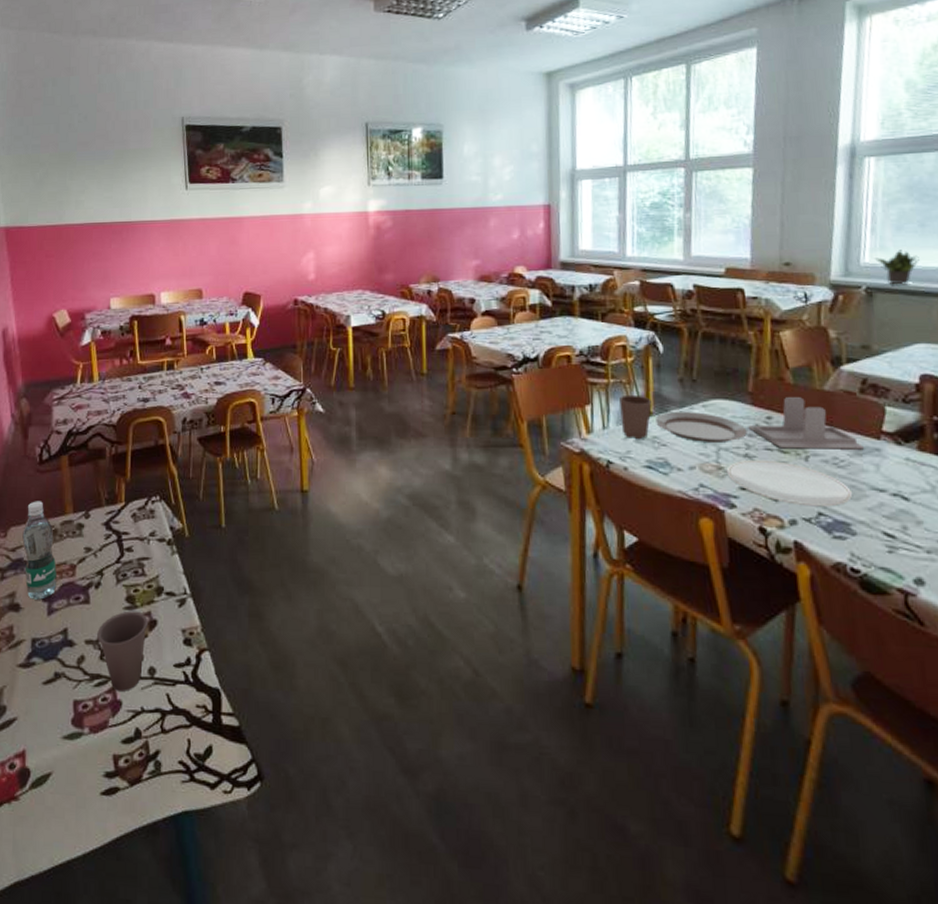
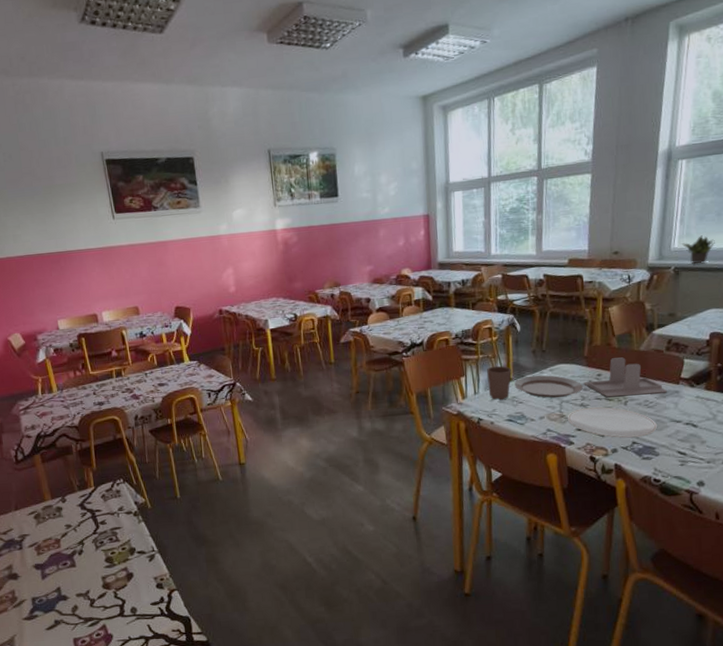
bottle: present [22,501,58,600] -> none [10,493,46,569]
cup: present [97,611,149,692] -> none [85,568,127,628]

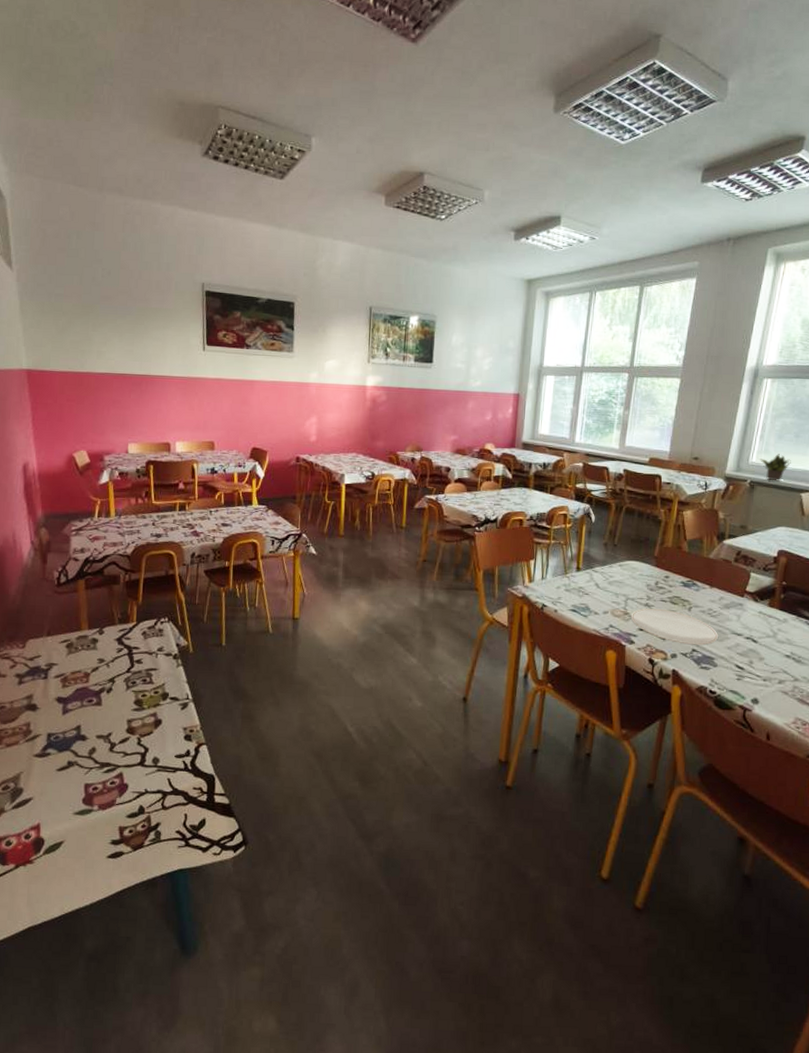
cup: present [487,365,512,401] -> none [556,553,581,589]
plate: present [514,375,583,398] -> none [583,568,650,594]
napkin holder: present [584,357,668,398] -> none [651,562,732,604]

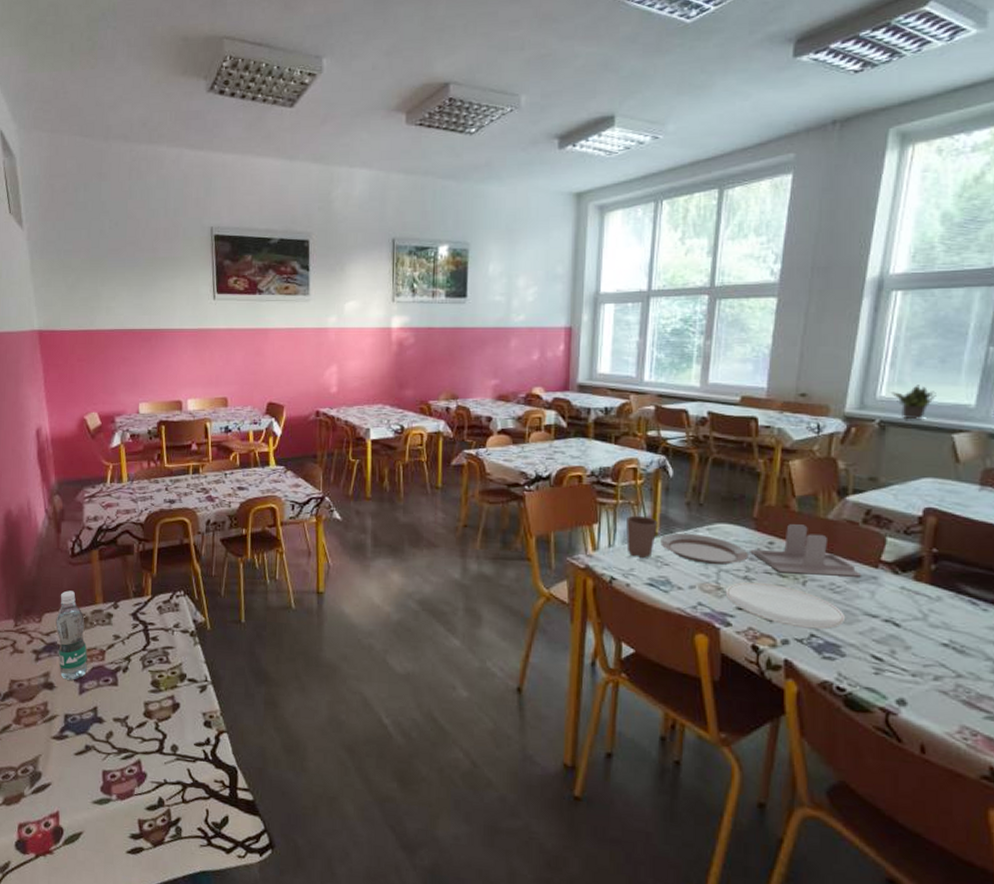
bottle: none [40,618,72,702] -> present [55,590,88,680]
cup: none [556,553,581,589] -> present [626,515,658,559]
plate: none [583,568,650,594] -> present [660,533,748,565]
napkin holder: none [651,562,732,604] -> present [750,524,862,577]

